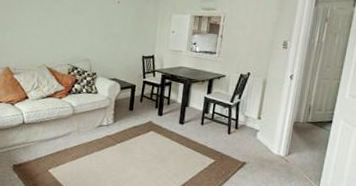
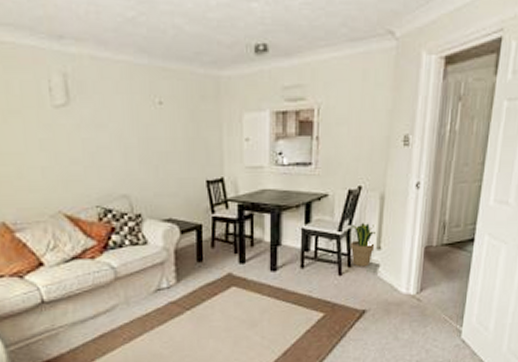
potted plant: none [238,98,258,131] -> present [349,222,375,267]

